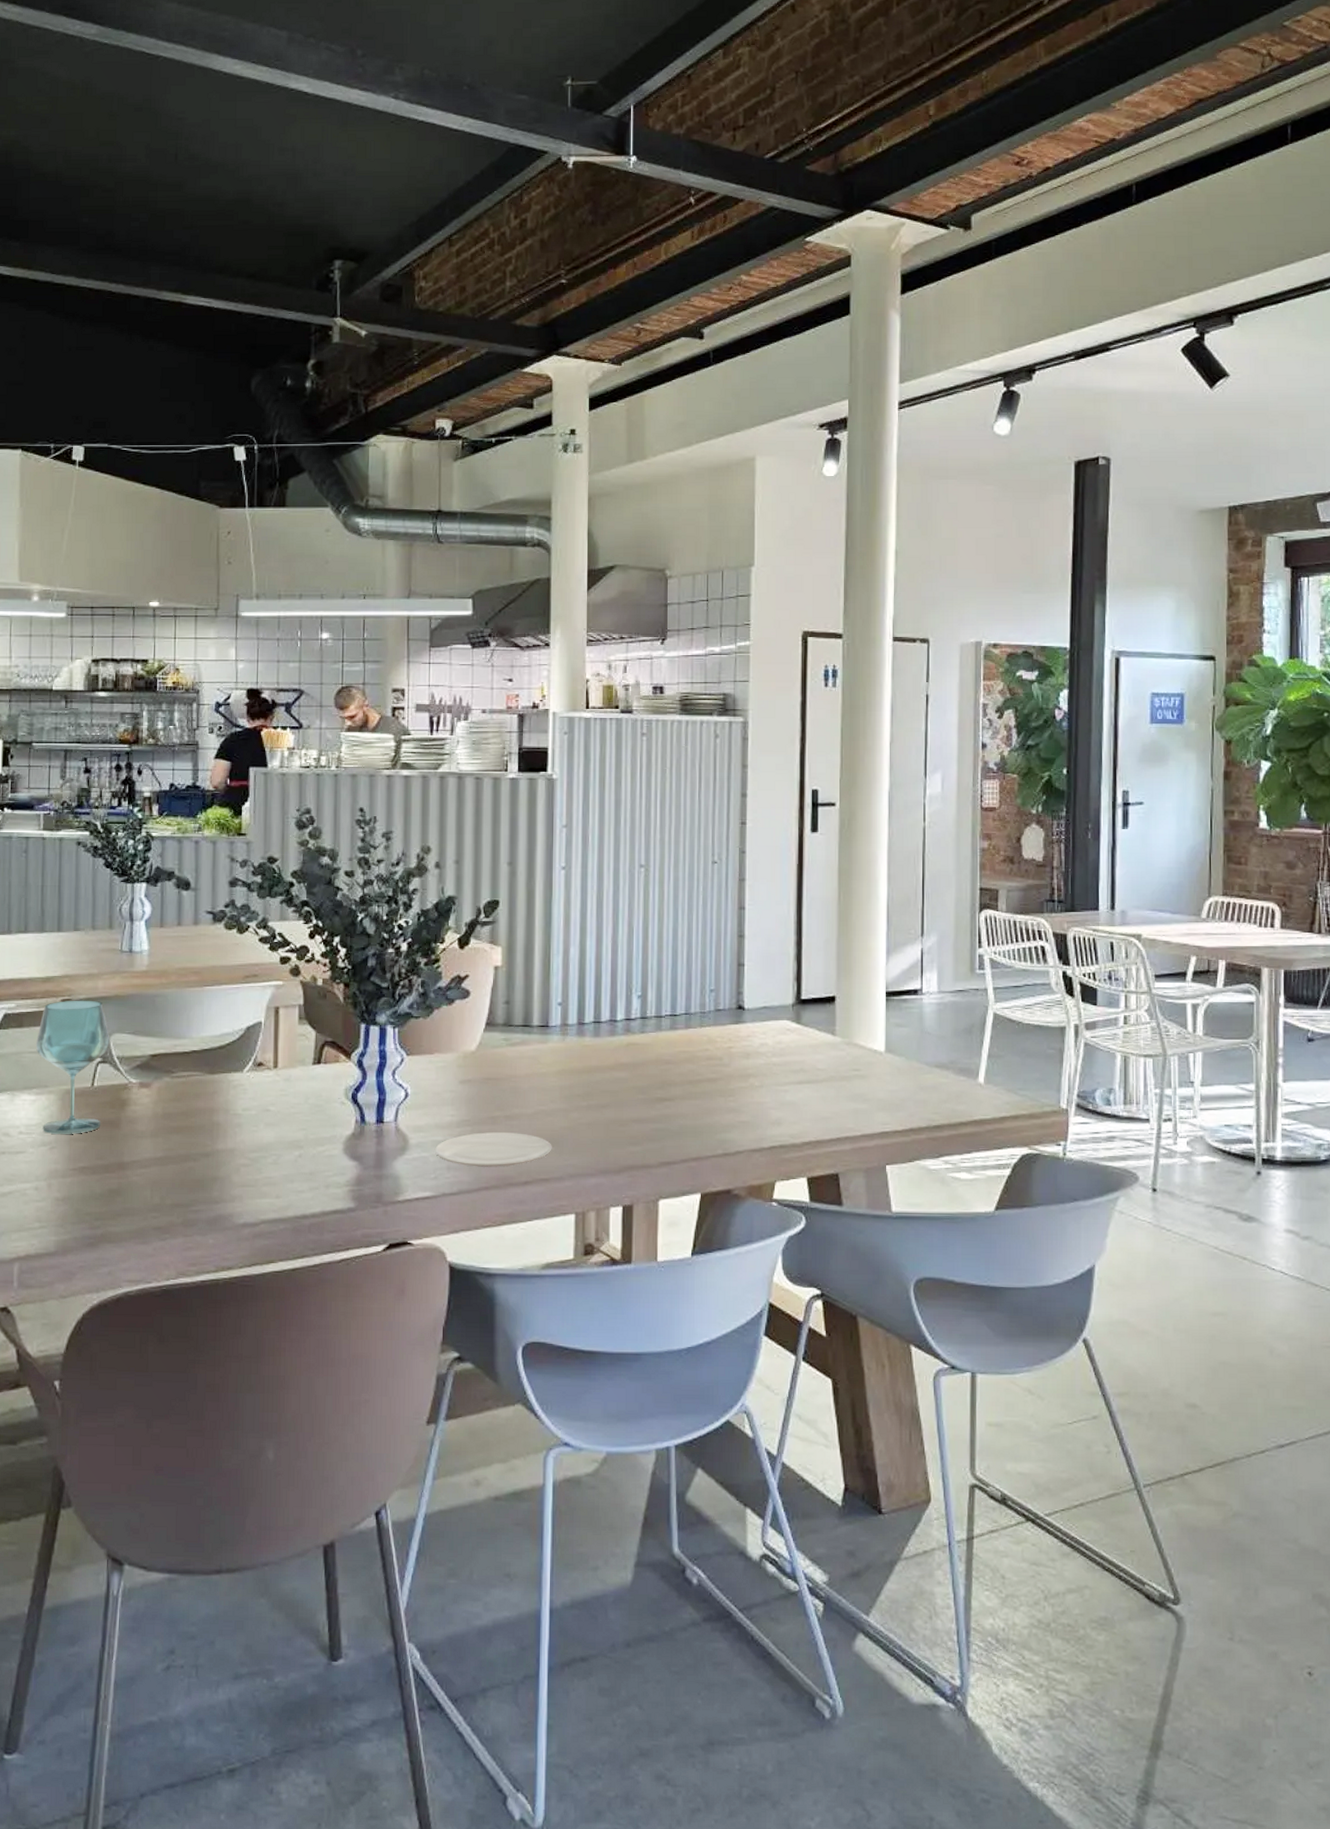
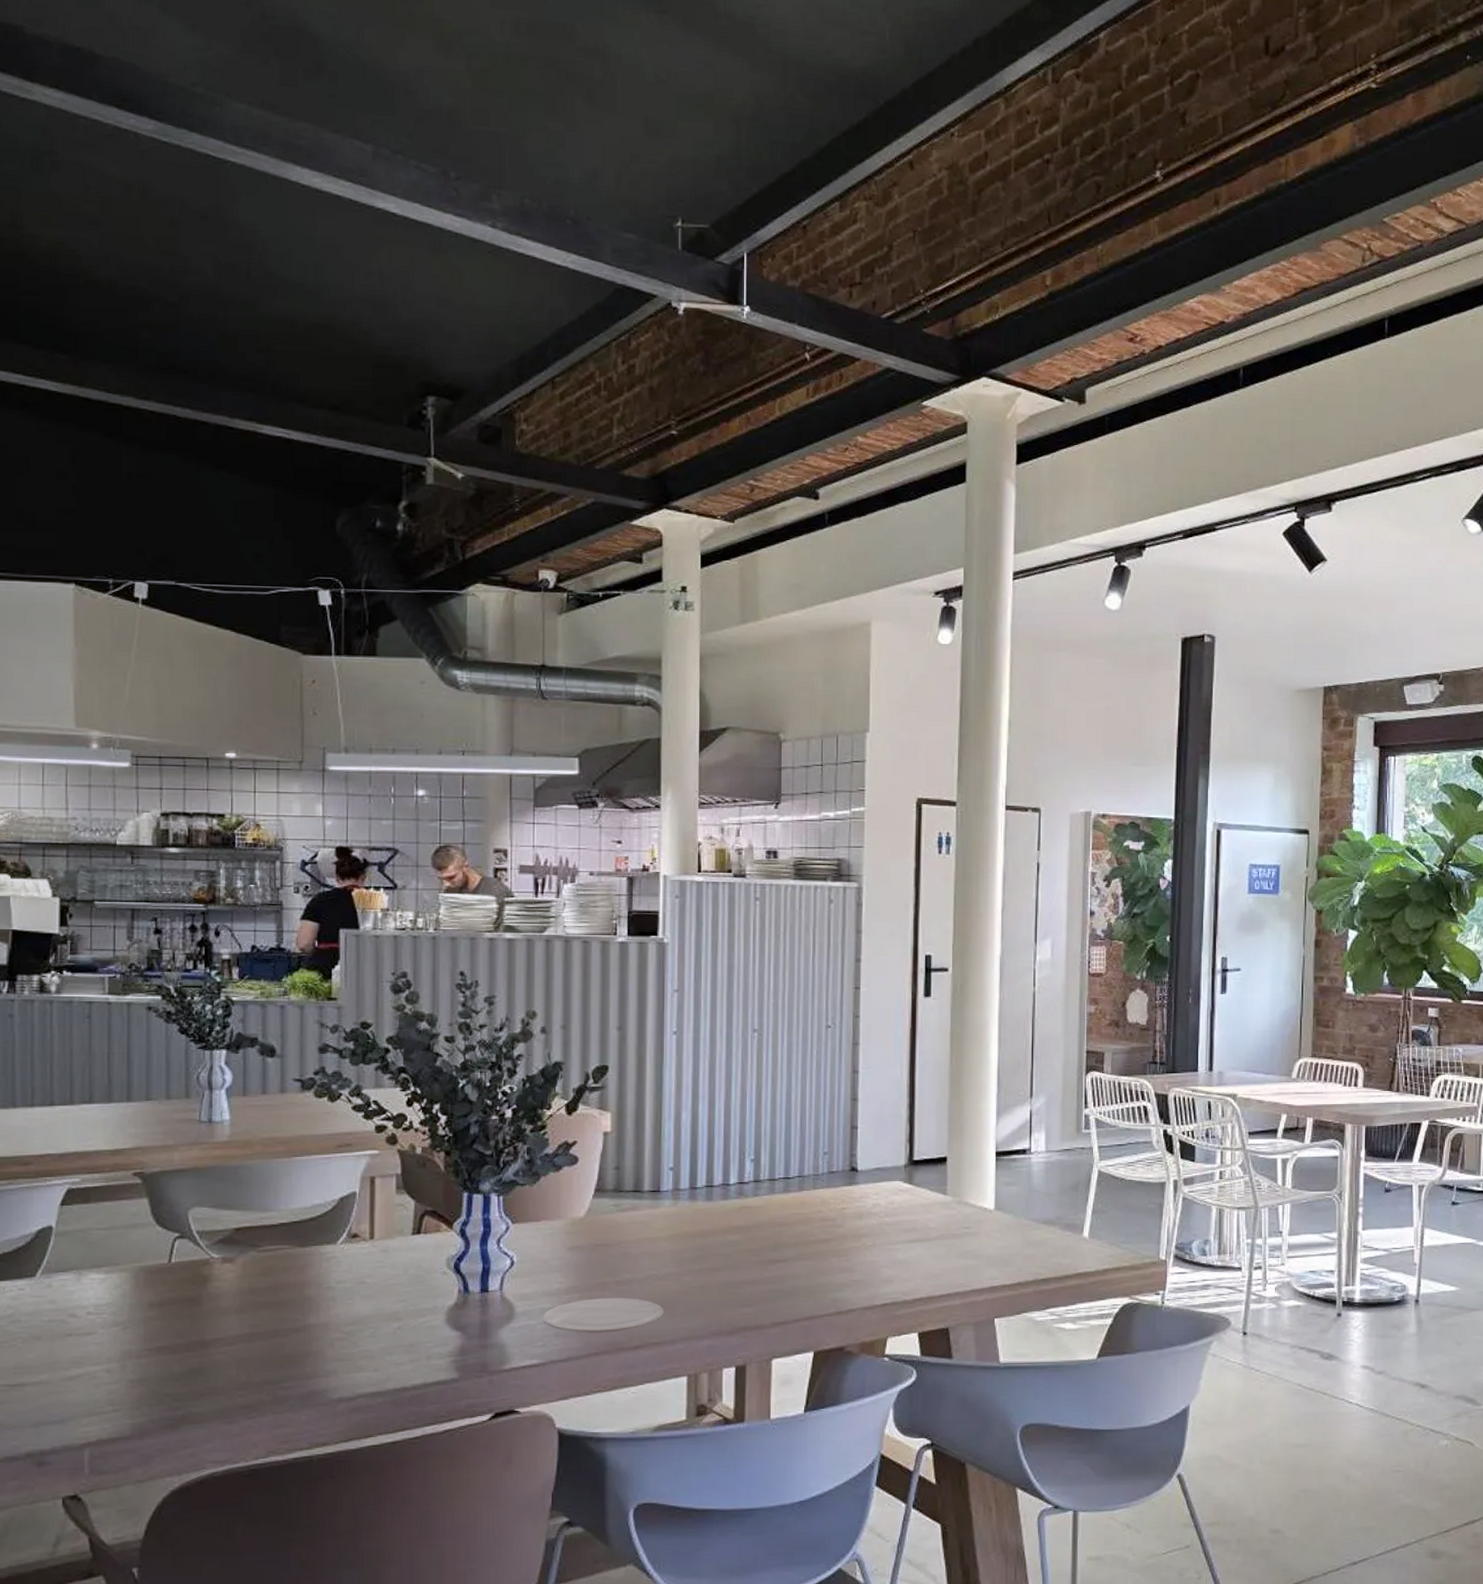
wine glass: present [35,1000,110,1134] -> none [104,1173,189,1313]

